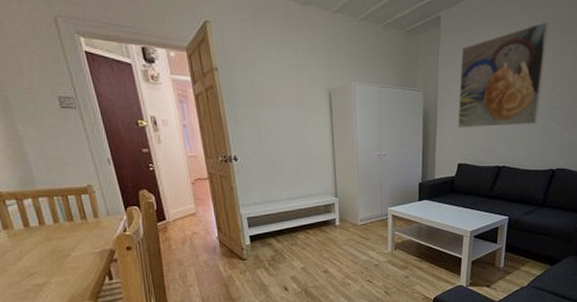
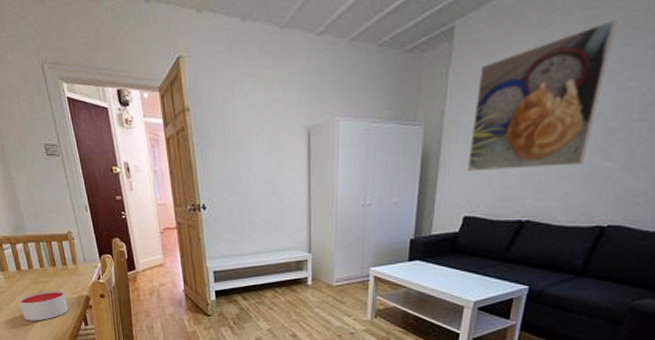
candle: none [28,245,90,281] -> present [19,290,69,321]

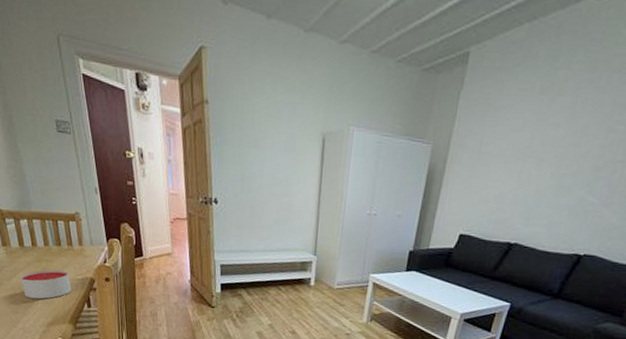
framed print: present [467,19,617,172] -> none [467,64,614,197]

